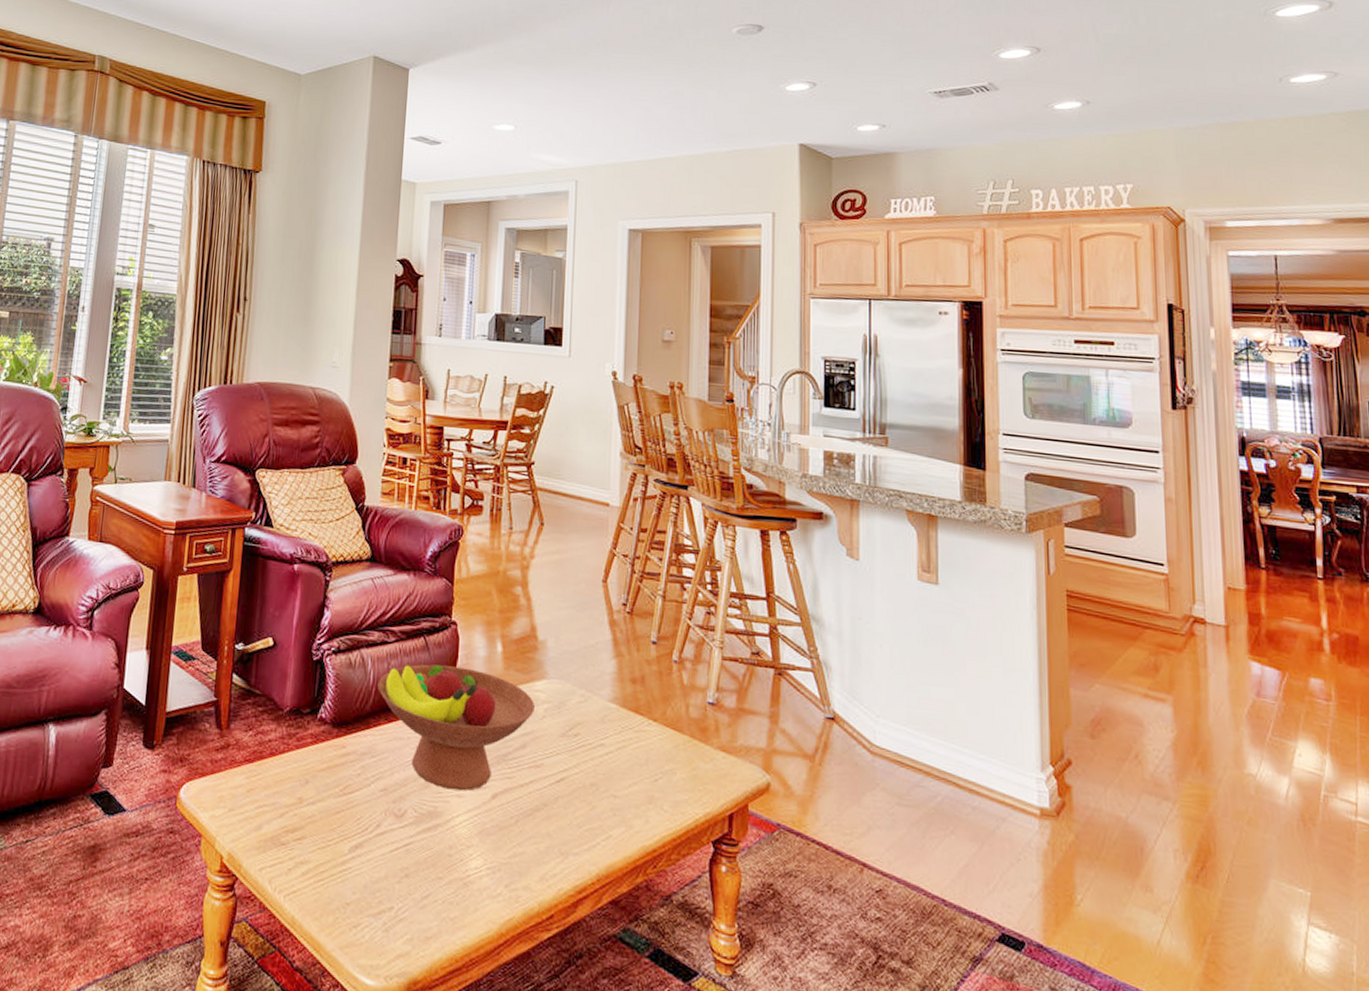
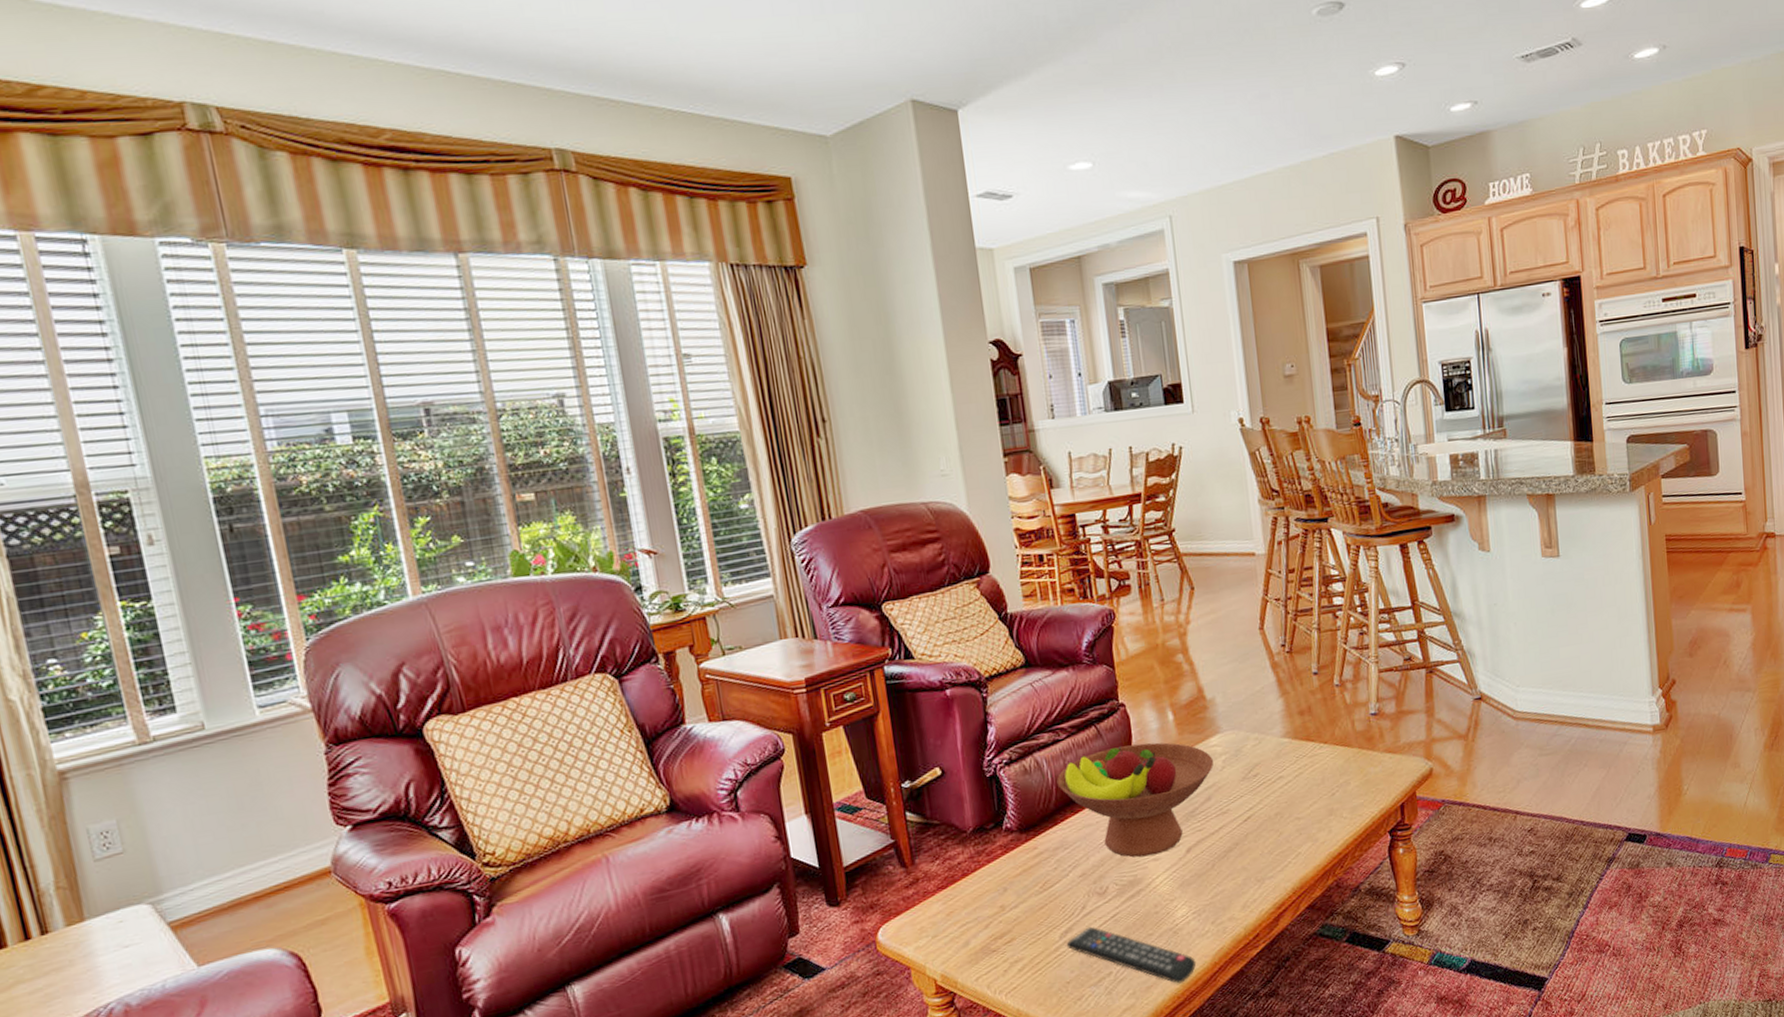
remote control: none [353,848,482,946] -> present [1066,926,1197,984]

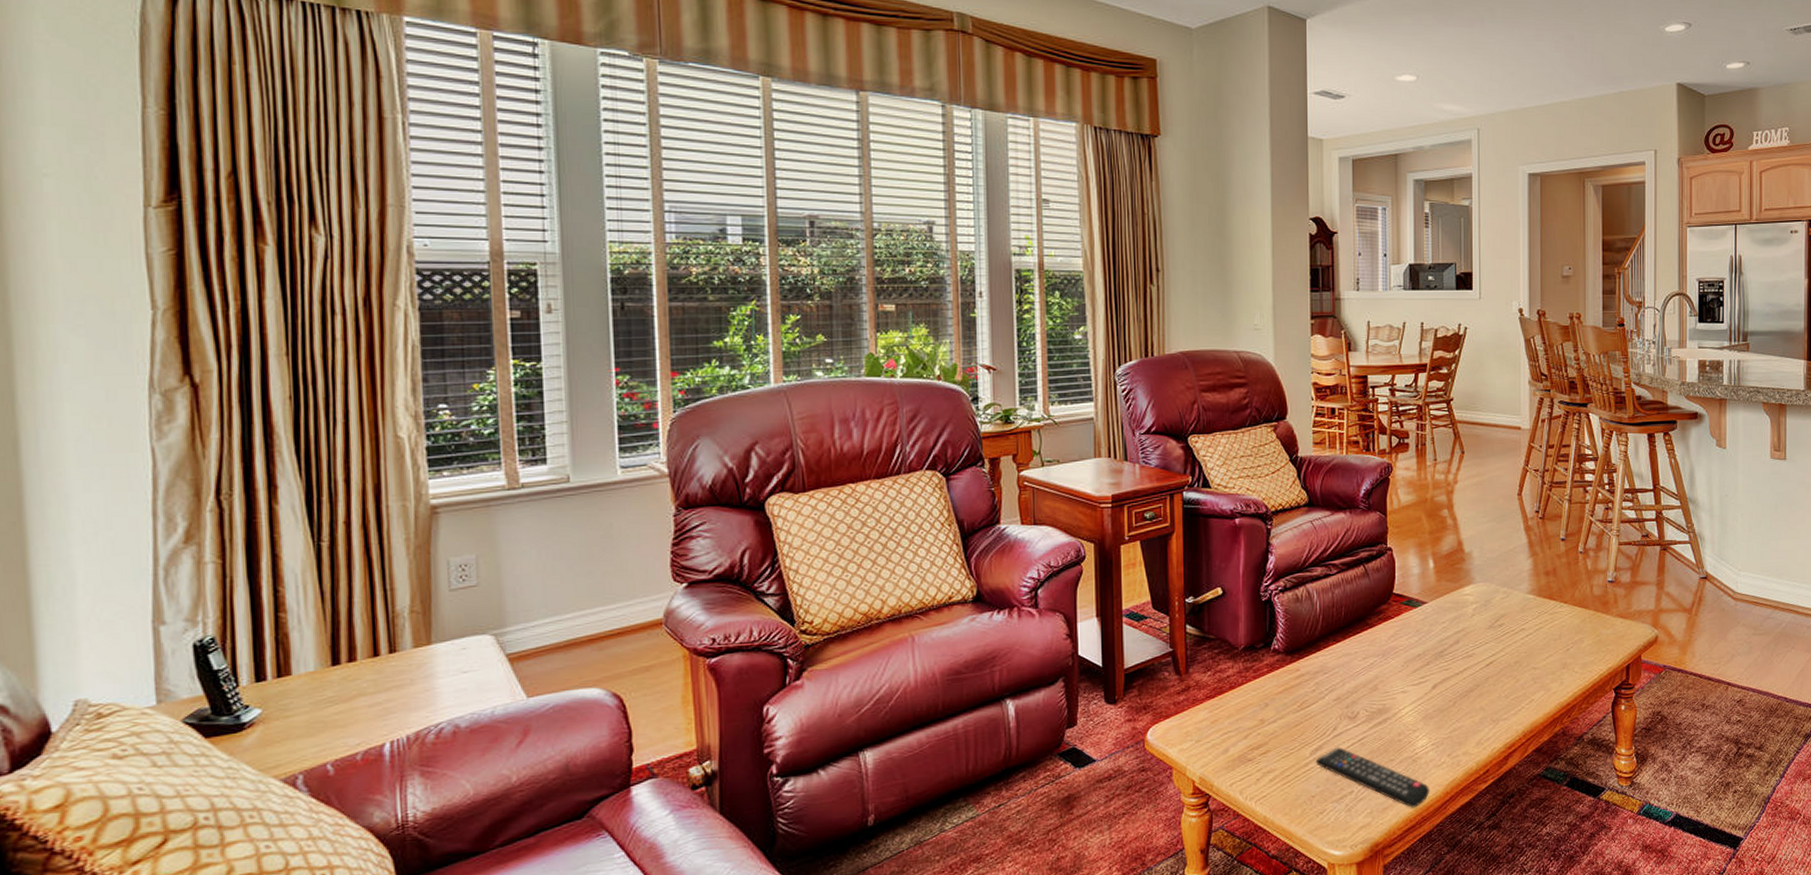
fruit bowl: present [1056,742,1214,858] -> none [1324,585,1466,689]

